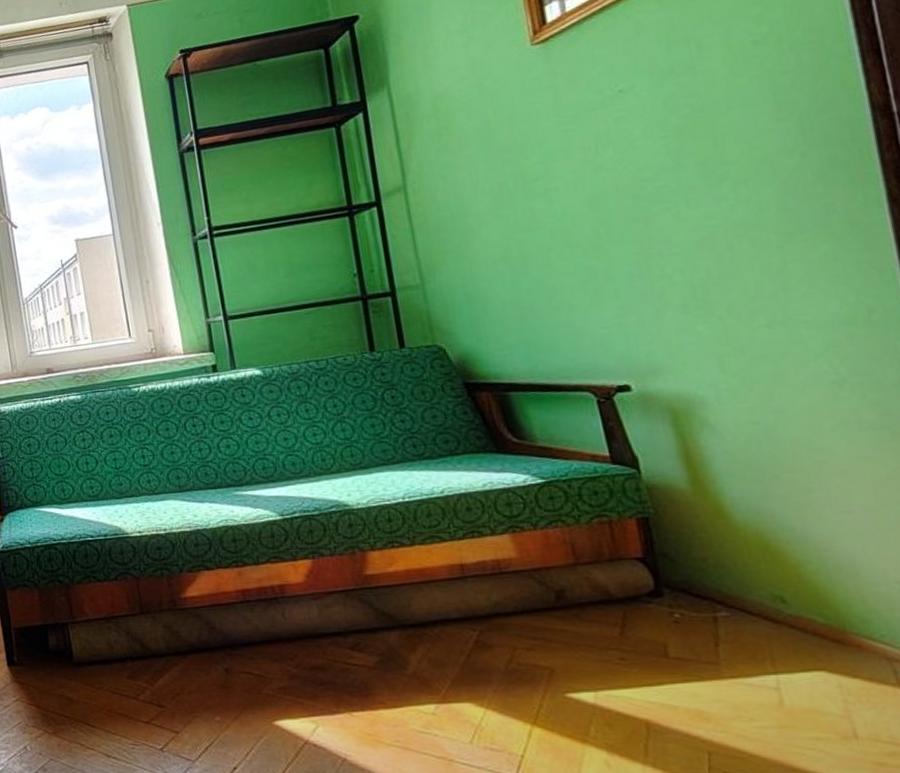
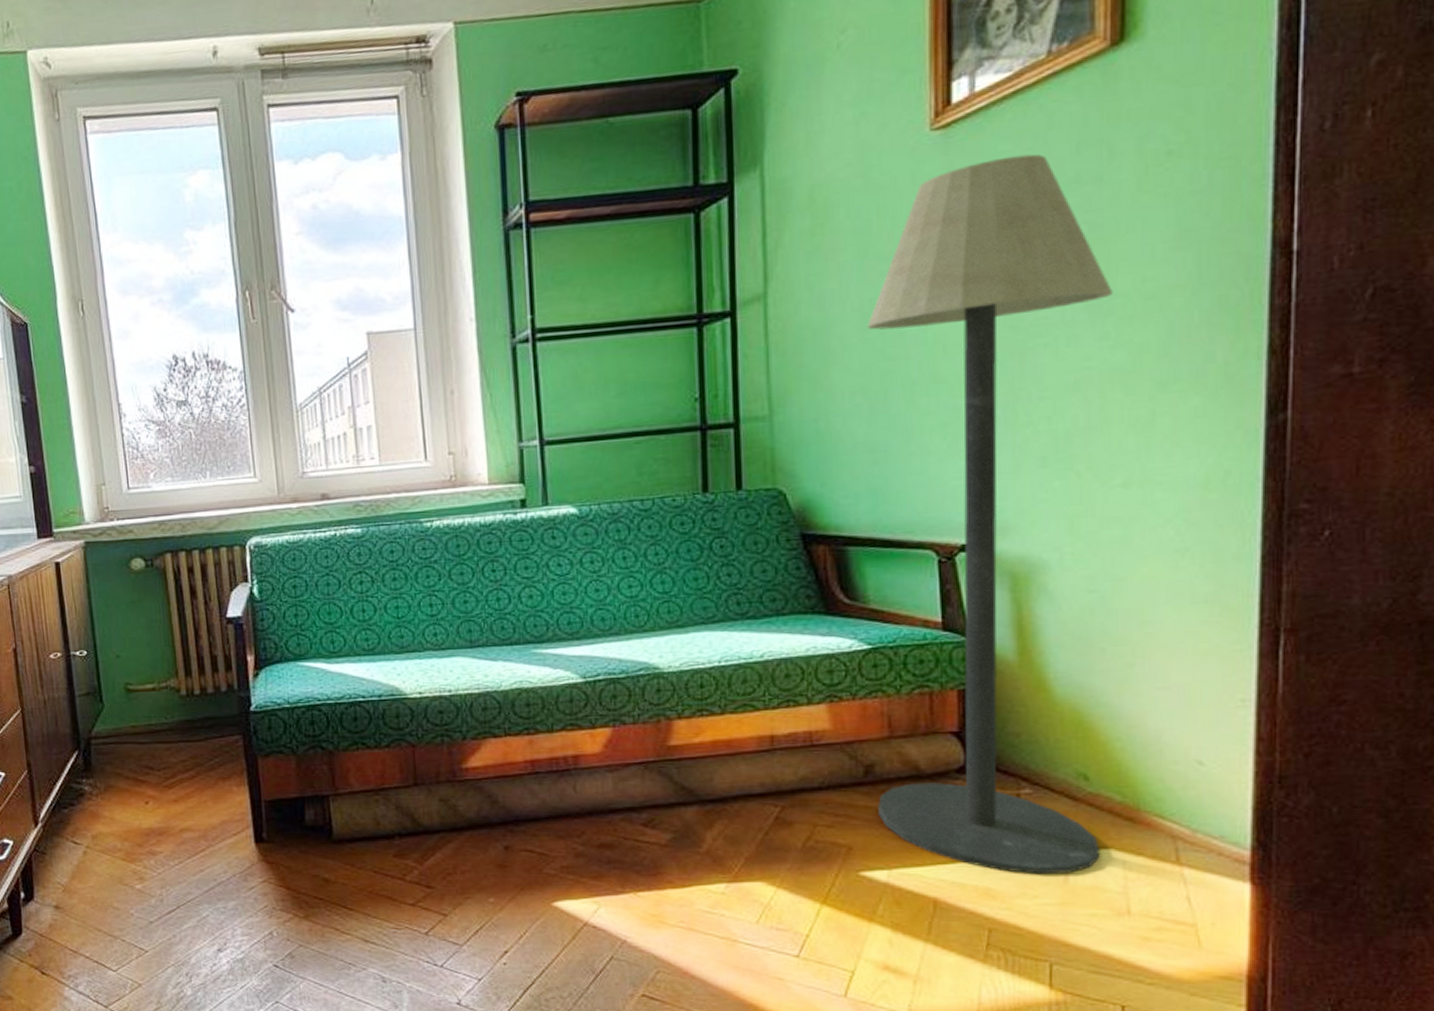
floor lamp: none [499,55,814,697] -> present [868,154,1112,875]

